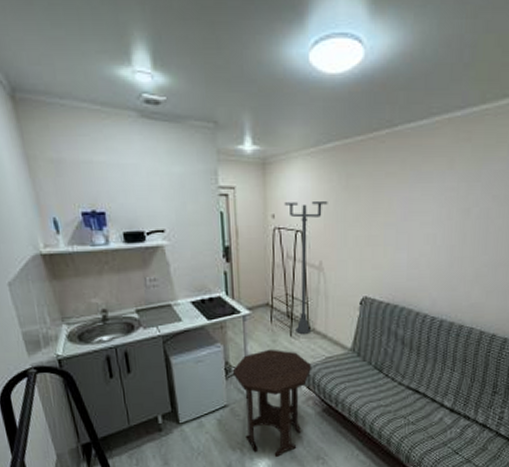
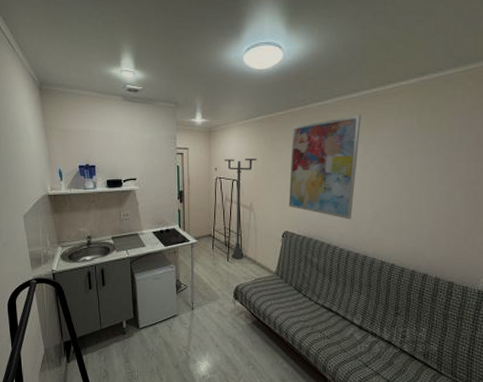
side table: present [232,349,312,457] -> none [182,270,244,361]
wall art: none [368,141,465,280] -> present [288,114,361,219]

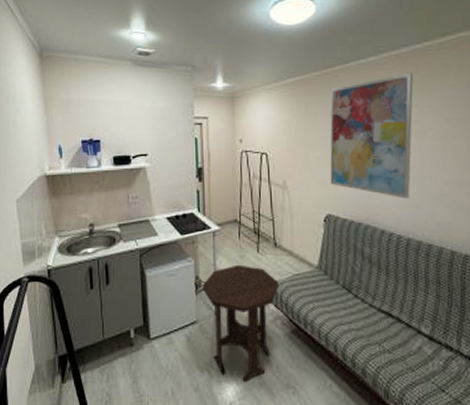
side table: none [182,270,244,361] -> present [202,264,279,382]
floor lamp: present [224,159,257,260] -> none [250,127,290,251]

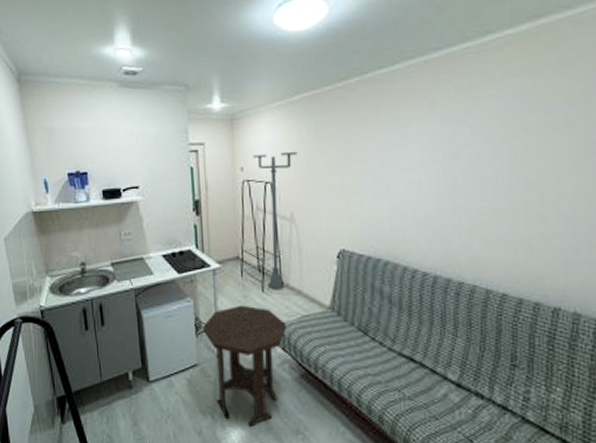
floor lamp: none [250,127,290,251] -> present [252,152,298,291]
wall art: present [330,72,414,199] -> none [344,81,447,231]

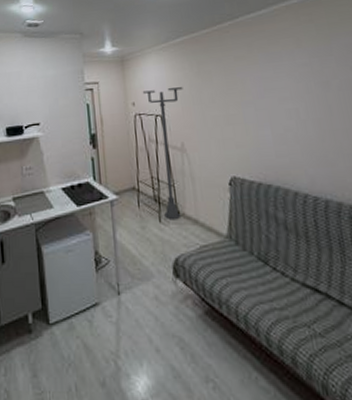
side table: present [202,305,287,427] -> none [102,236,187,375]

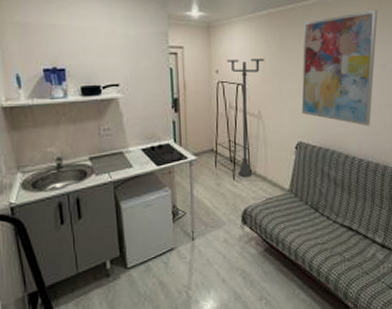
wall art: none [222,22,321,156] -> present [301,9,378,126]

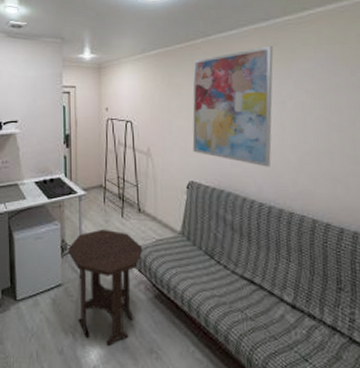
side table: none [179,191,254,299] -> present [67,229,143,346]
floor lamp: present [226,59,265,178] -> none [116,97,154,216]

